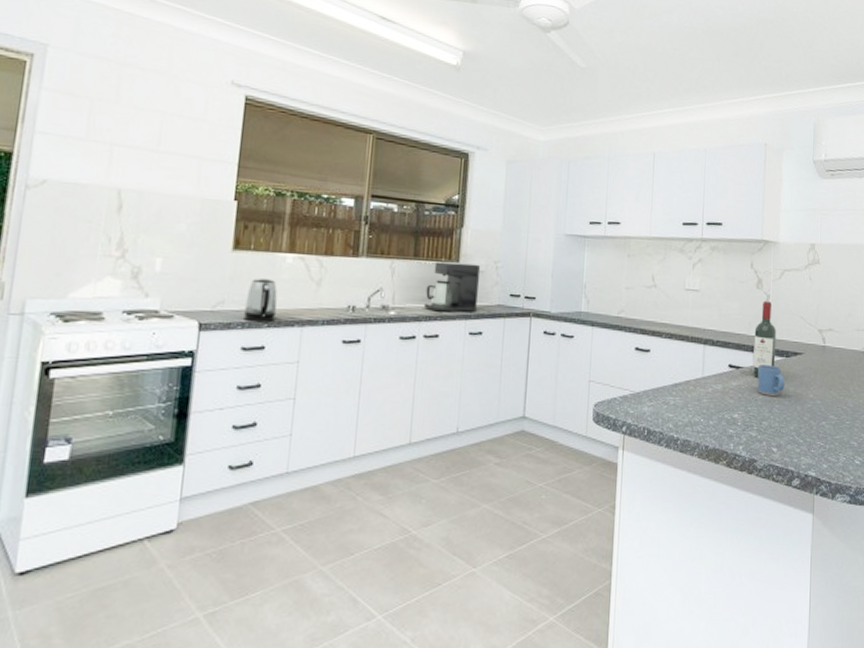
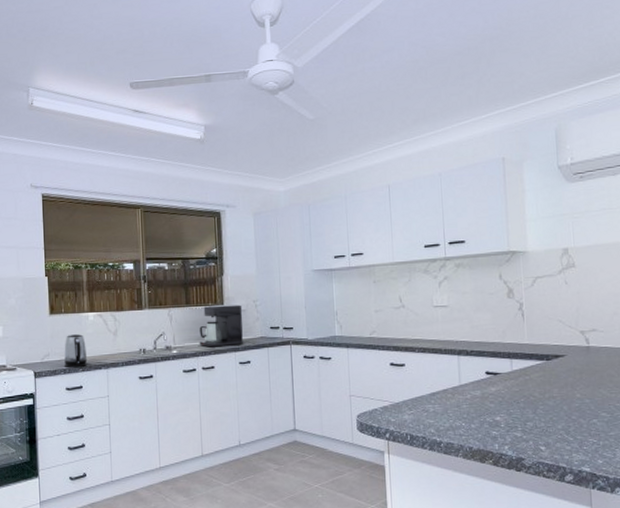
wine bottle: present [752,300,777,377] -> none [509,308,535,381]
mug: present [757,365,785,396] -> none [517,369,548,398]

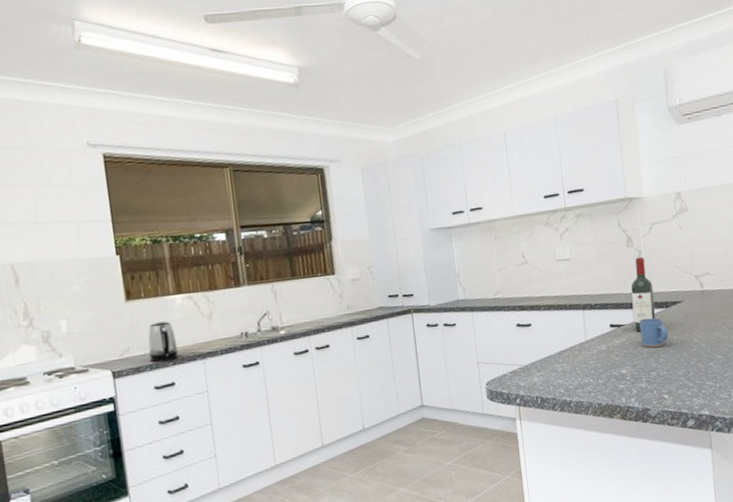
coffee maker: present [199,304,244,347] -> none [309,273,361,324]
wine bottle: none [509,308,535,381] -> present [631,256,656,332]
mug: none [517,369,548,398] -> present [639,317,668,348]

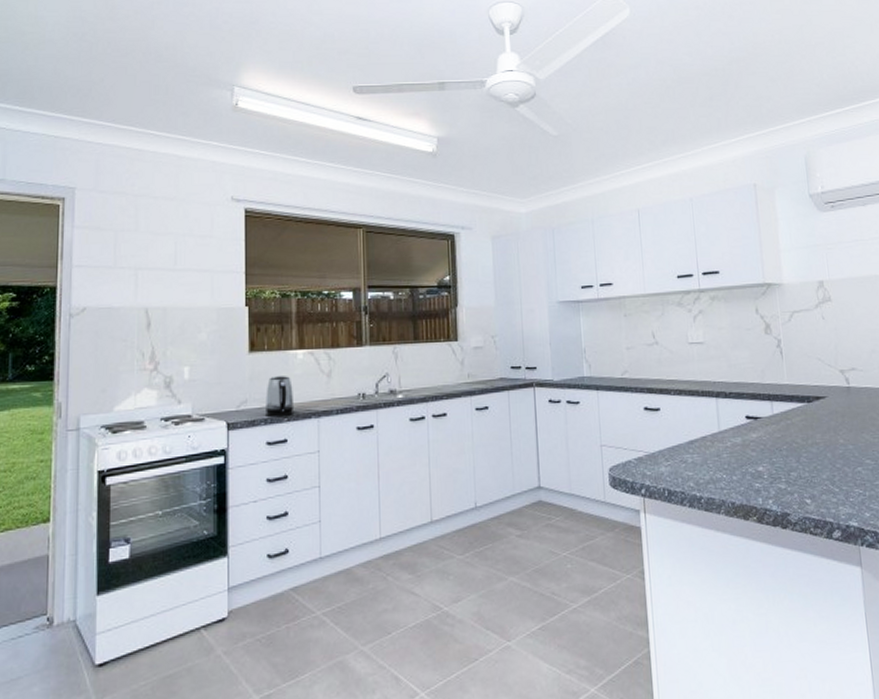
wine bottle: present [631,256,656,332] -> none [769,345,797,426]
mug: present [639,317,668,348] -> none [778,412,811,445]

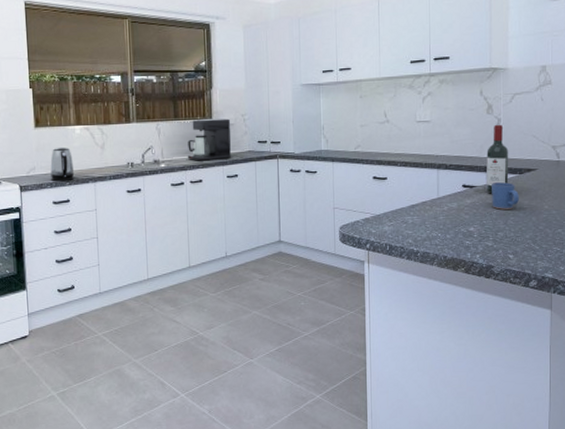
coffee maker: none [429,340,481,391] -> present [187,118,232,161]
wine bottle: none [769,345,797,426] -> present [485,124,509,194]
mug: none [778,412,811,445] -> present [492,182,519,210]

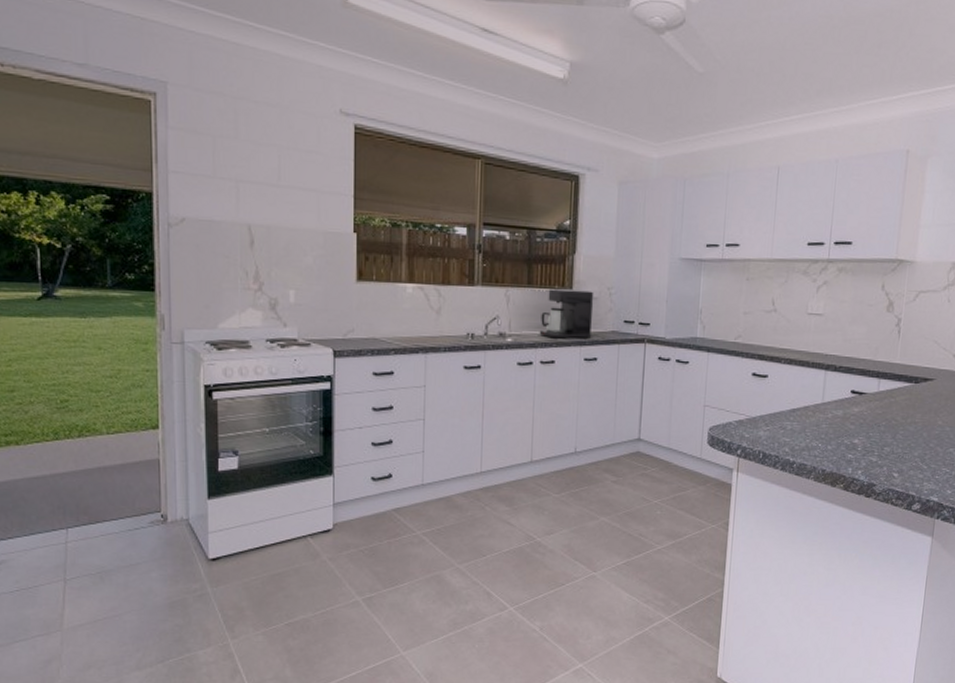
kettle: present [50,147,75,182] -> none [373,307,402,350]
wine bottle: present [485,124,509,194] -> none [876,324,907,403]
mug: present [492,182,519,210] -> none [881,391,912,422]

